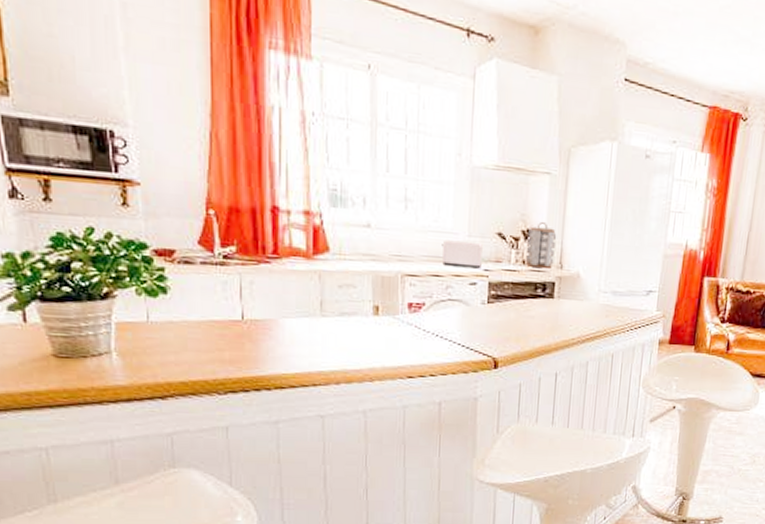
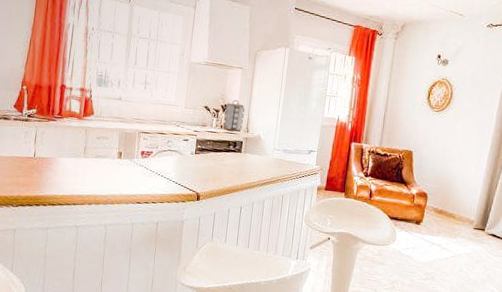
toaster: present [442,240,483,269] -> none [166,110,194,130]

